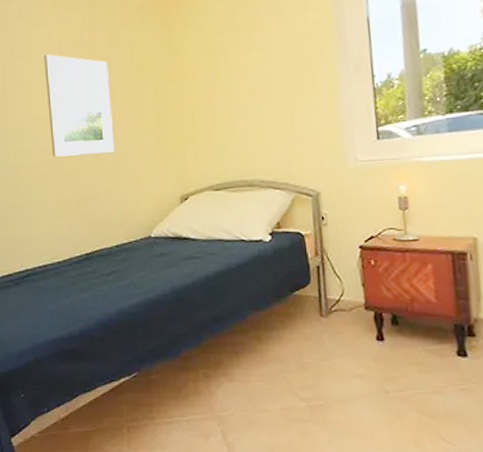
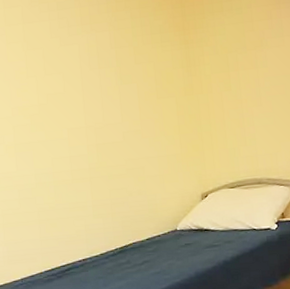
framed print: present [43,54,114,157] -> none [75,70,142,163]

